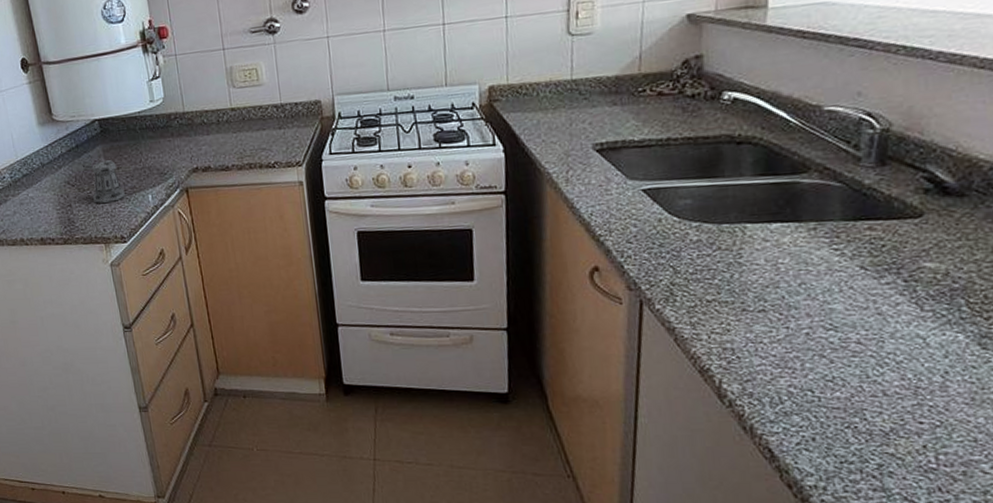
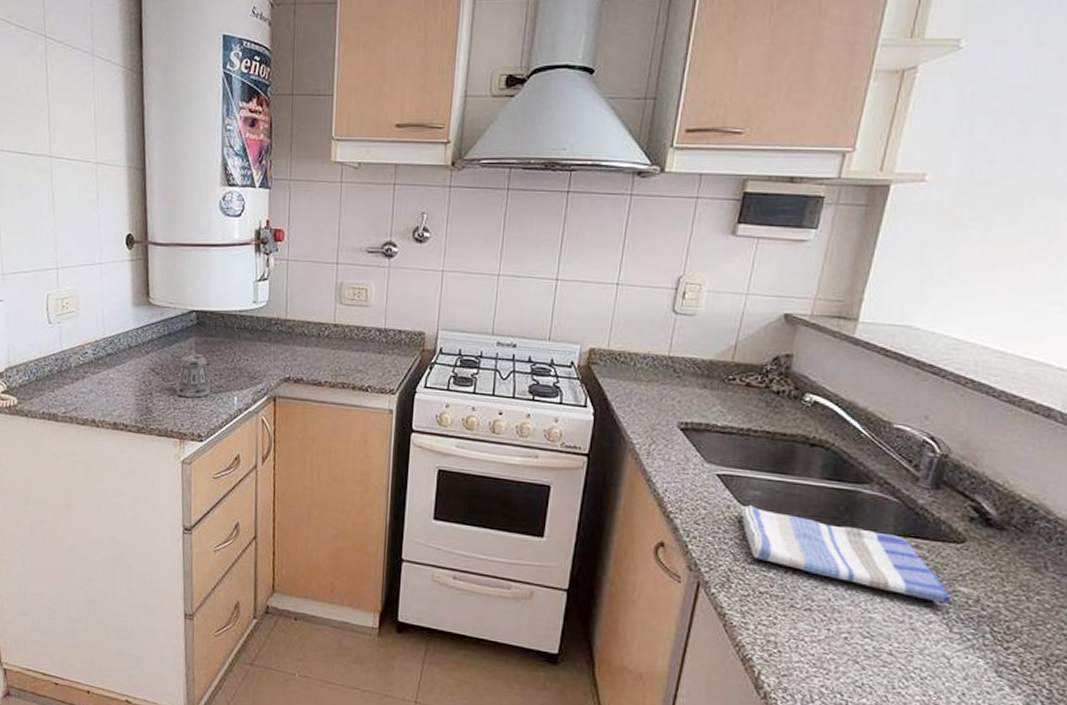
dish towel: none [672,215,918,282] -> present [739,505,952,602]

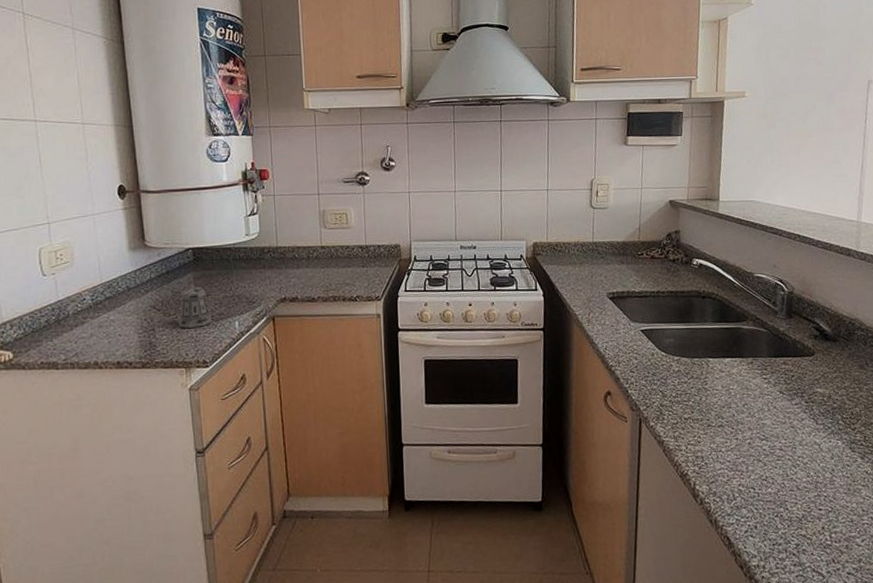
dish towel: present [739,505,952,602] -> none [661,351,814,403]

